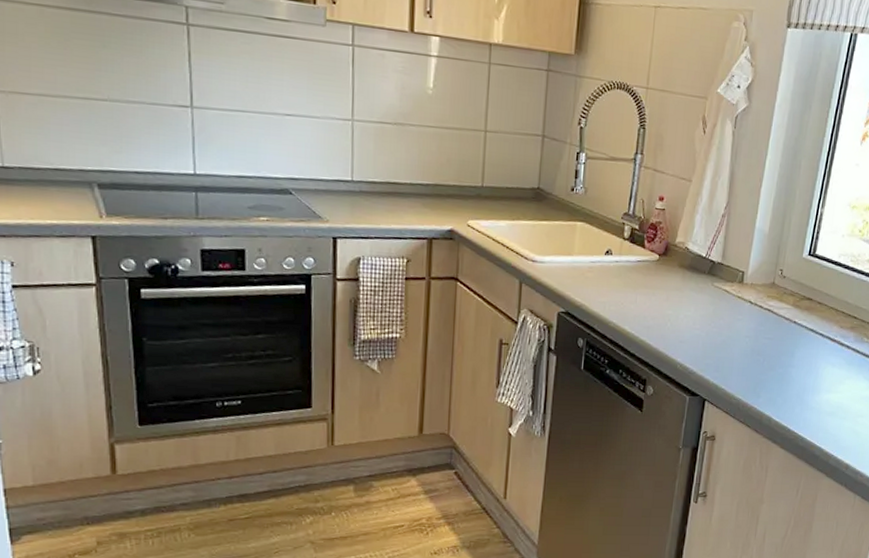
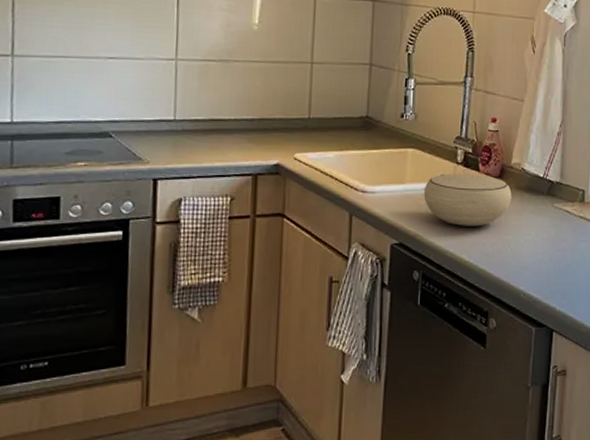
bowl: none [590,248,675,300] -> present [423,174,512,226]

